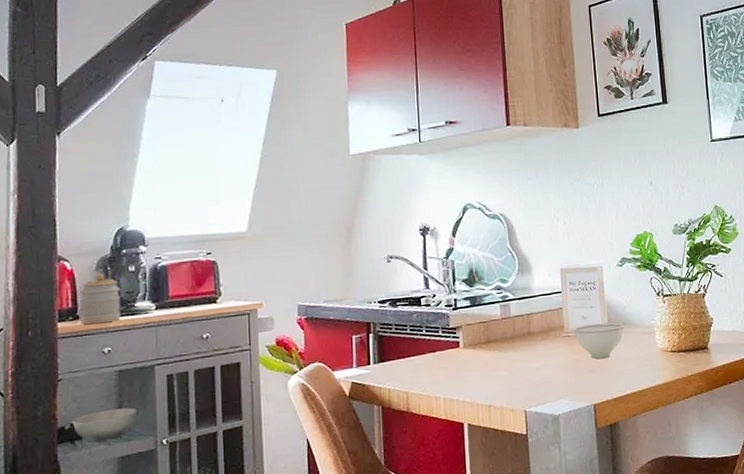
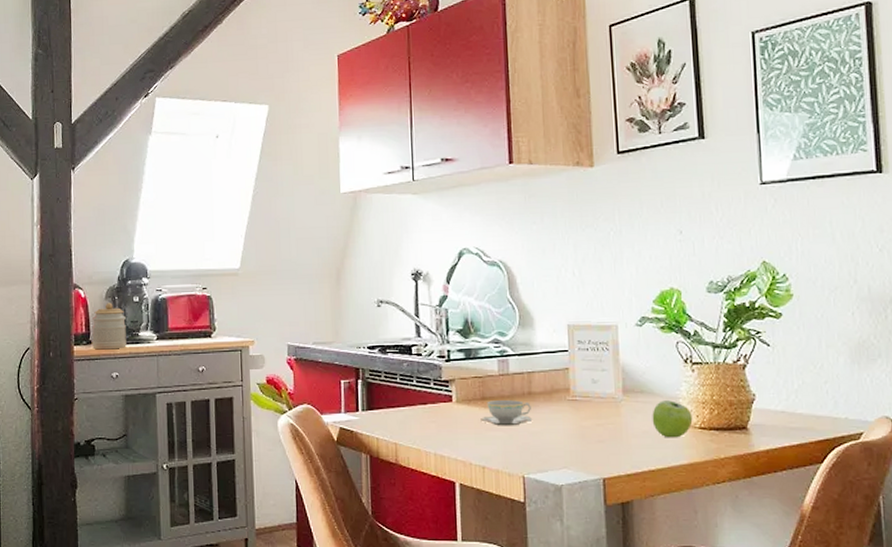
bowl: present [71,407,138,442] -> none [86,431,142,459]
teacup: none [486,340,533,366] -> present [480,400,533,426]
bowl: present [573,322,624,359] -> none [581,389,642,429]
fruit: none [632,329,665,363] -> present [652,400,693,438]

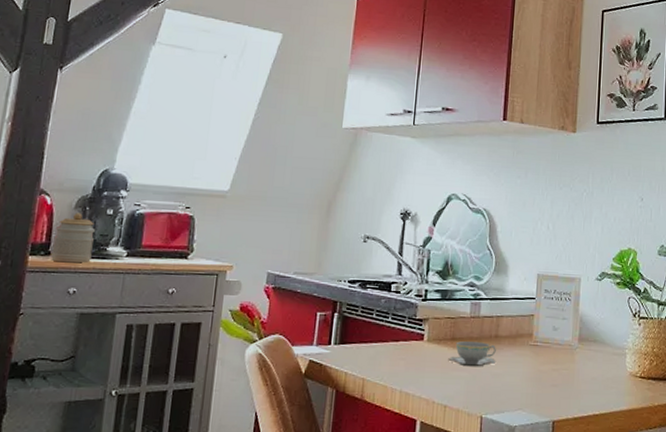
fruit: present [652,400,693,438] -> none [601,350,635,385]

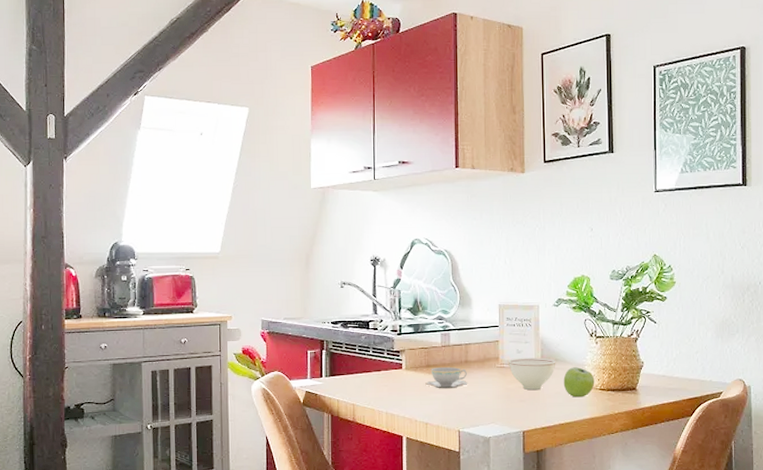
jar: present [51,213,96,264] -> none [82,281,115,323]
bowl: none [542,336,595,375] -> present [507,358,556,391]
fruit: none [601,350,635,385] -> present [563,367,595,398]

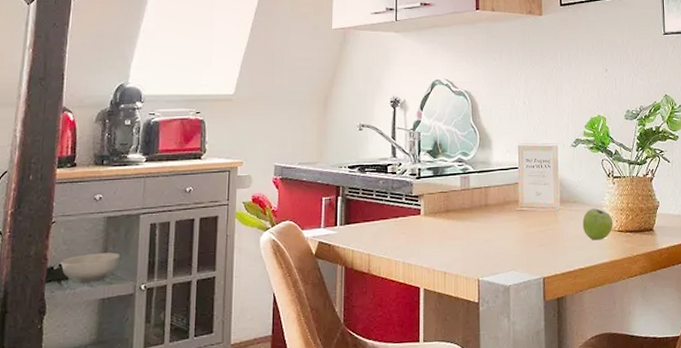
bowl: none [75,396,128,421] -> present [60,252,121,283]
teacup: present [425,367,468,389] -> none [444,212,488,235]
bowl: present [507,358,556,391] -> none [527,199,575,234]

